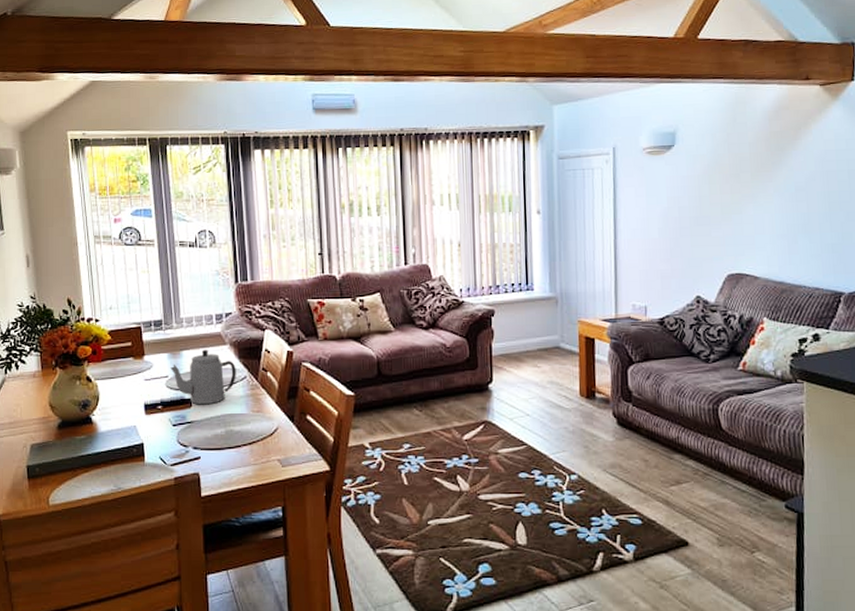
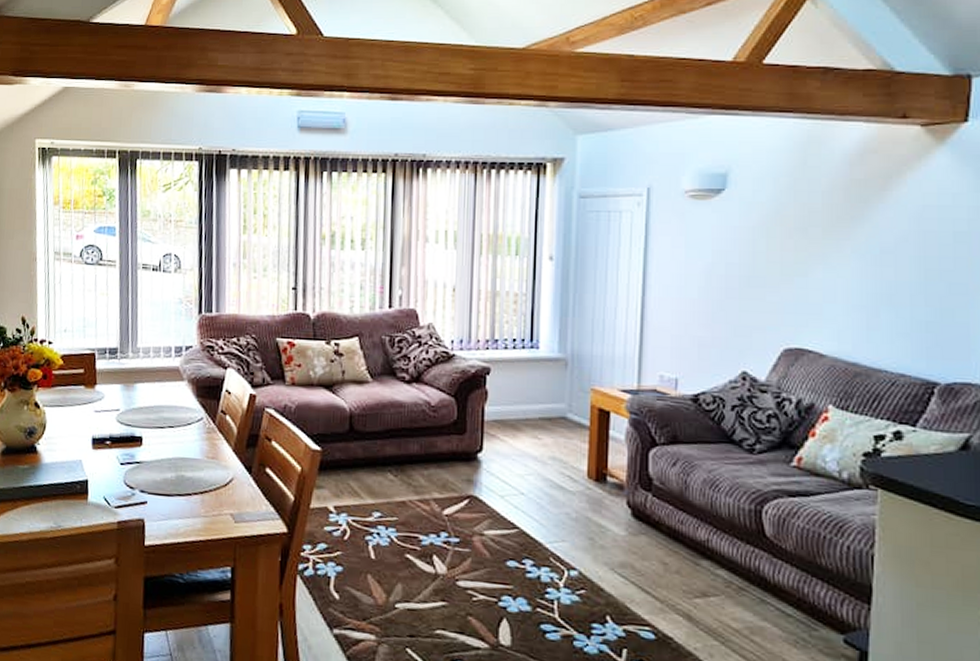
teapot: present [170,349,236,405] -> none [122,383,193,445]

